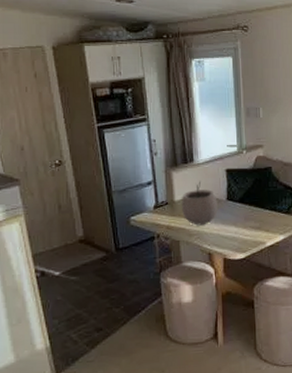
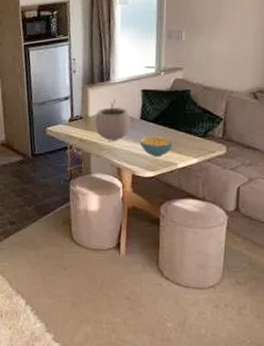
cereal bowl: none [228,215,260,238] -> present [140,135,173,157]

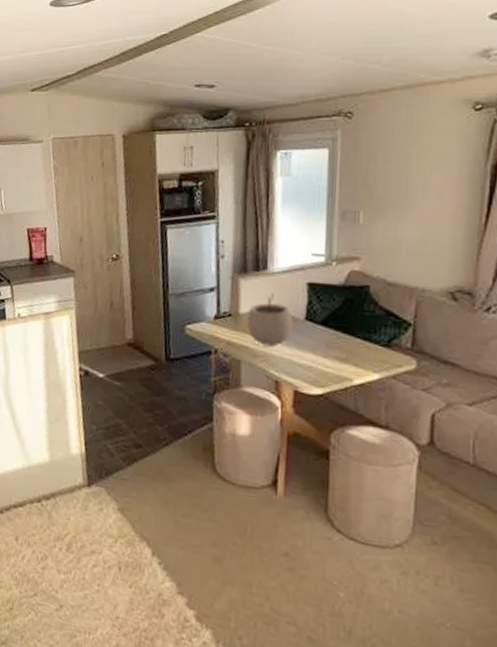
cereal bowl: present [140,135,173,157] -> none [304,341,348,370]

